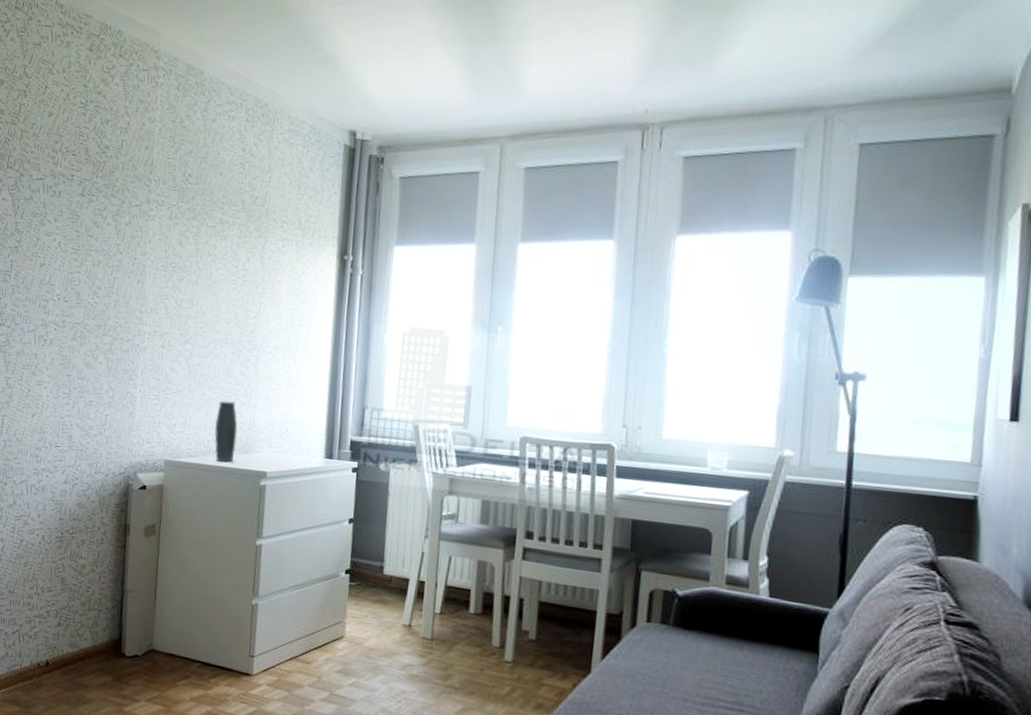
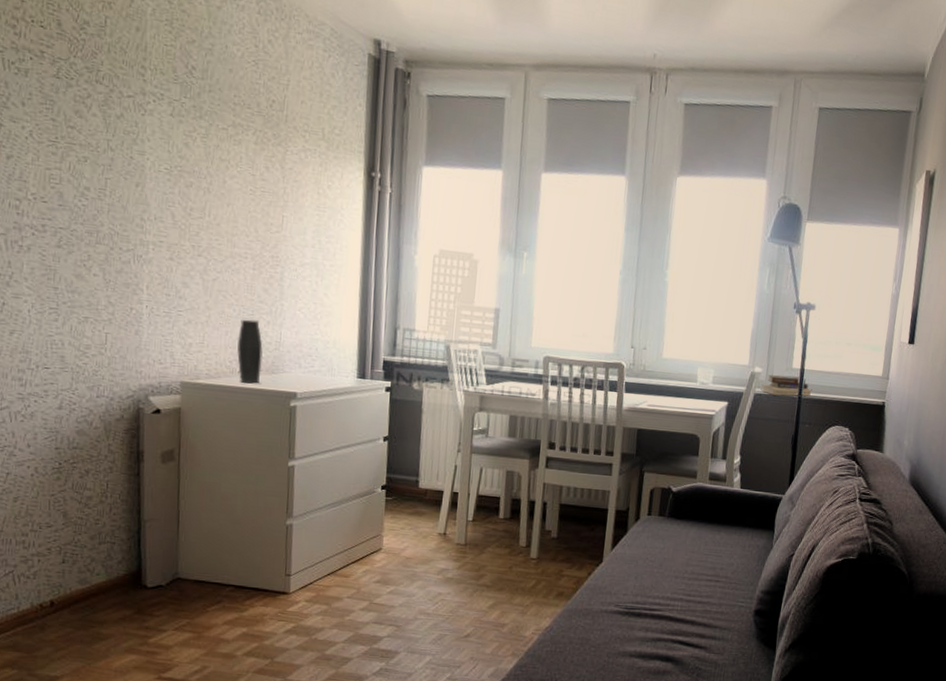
books: none [794,459,865,487] -> present [761,374,811,397]

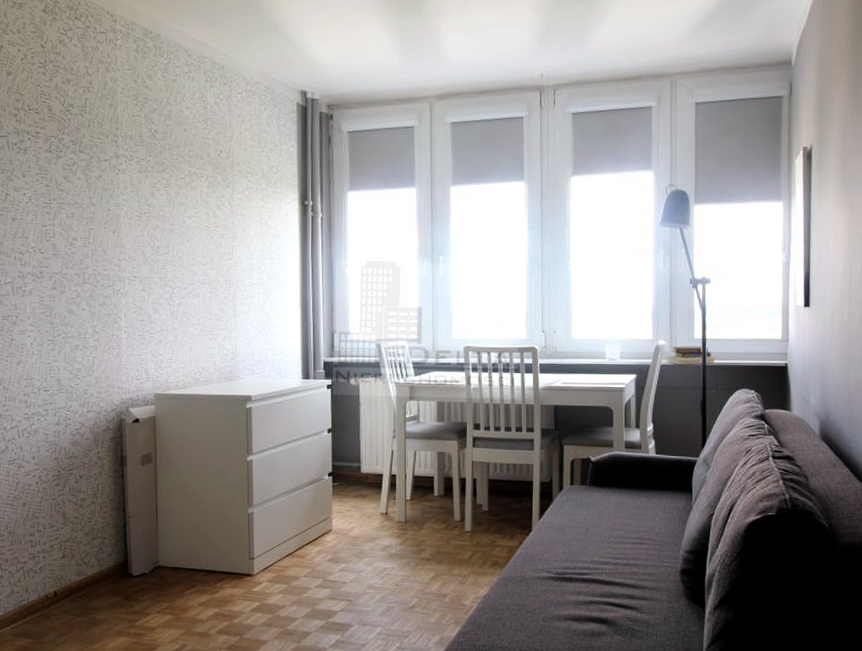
vase: present [237,319,263,384] -> none [200,336,221,392]

